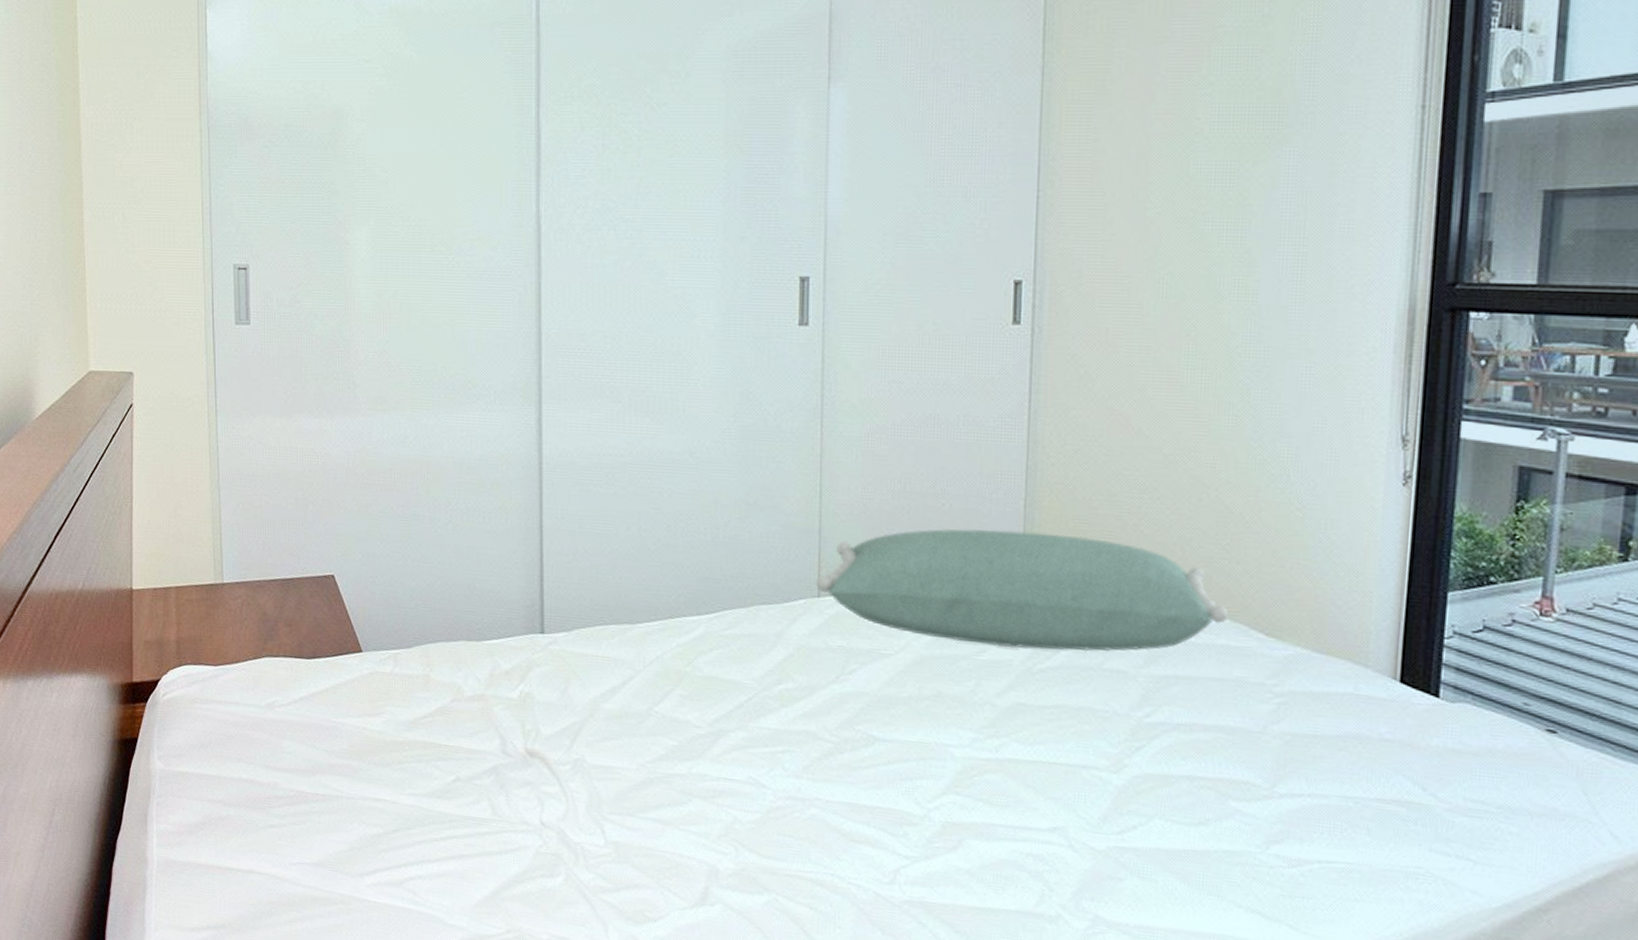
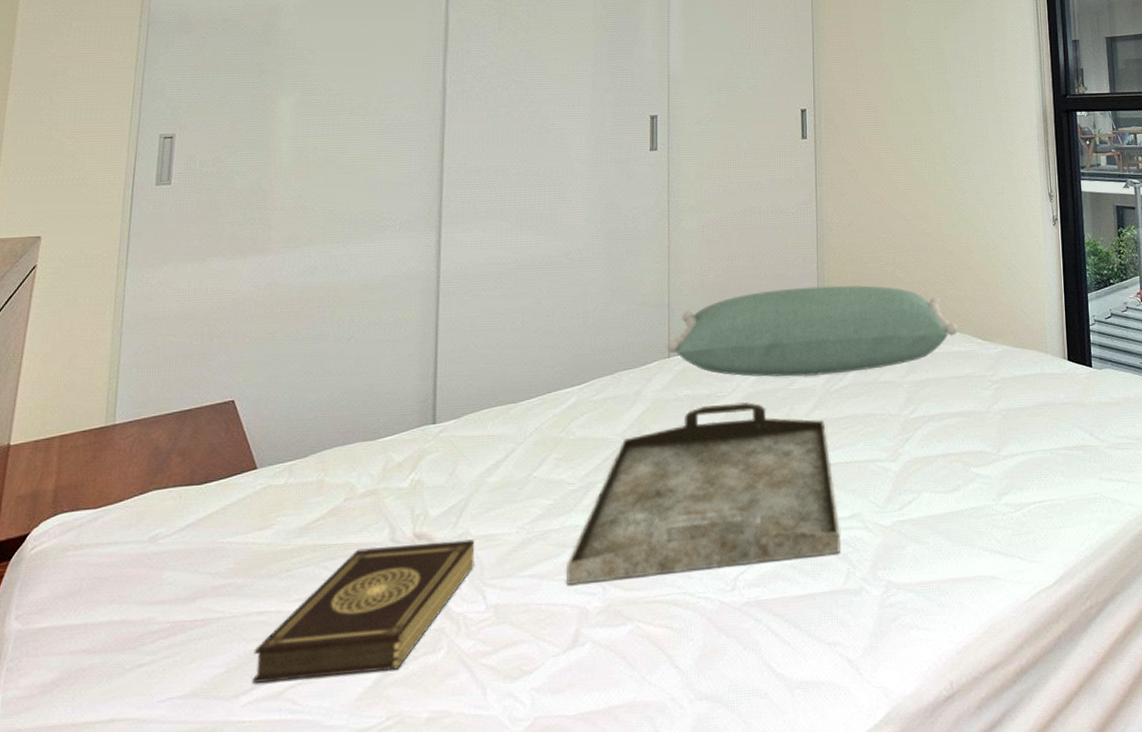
book: none [373,754,591,885] -> present [251,539,475,683]
serving tray: none [694,663,1035,870] -> present [566,401,840,586]

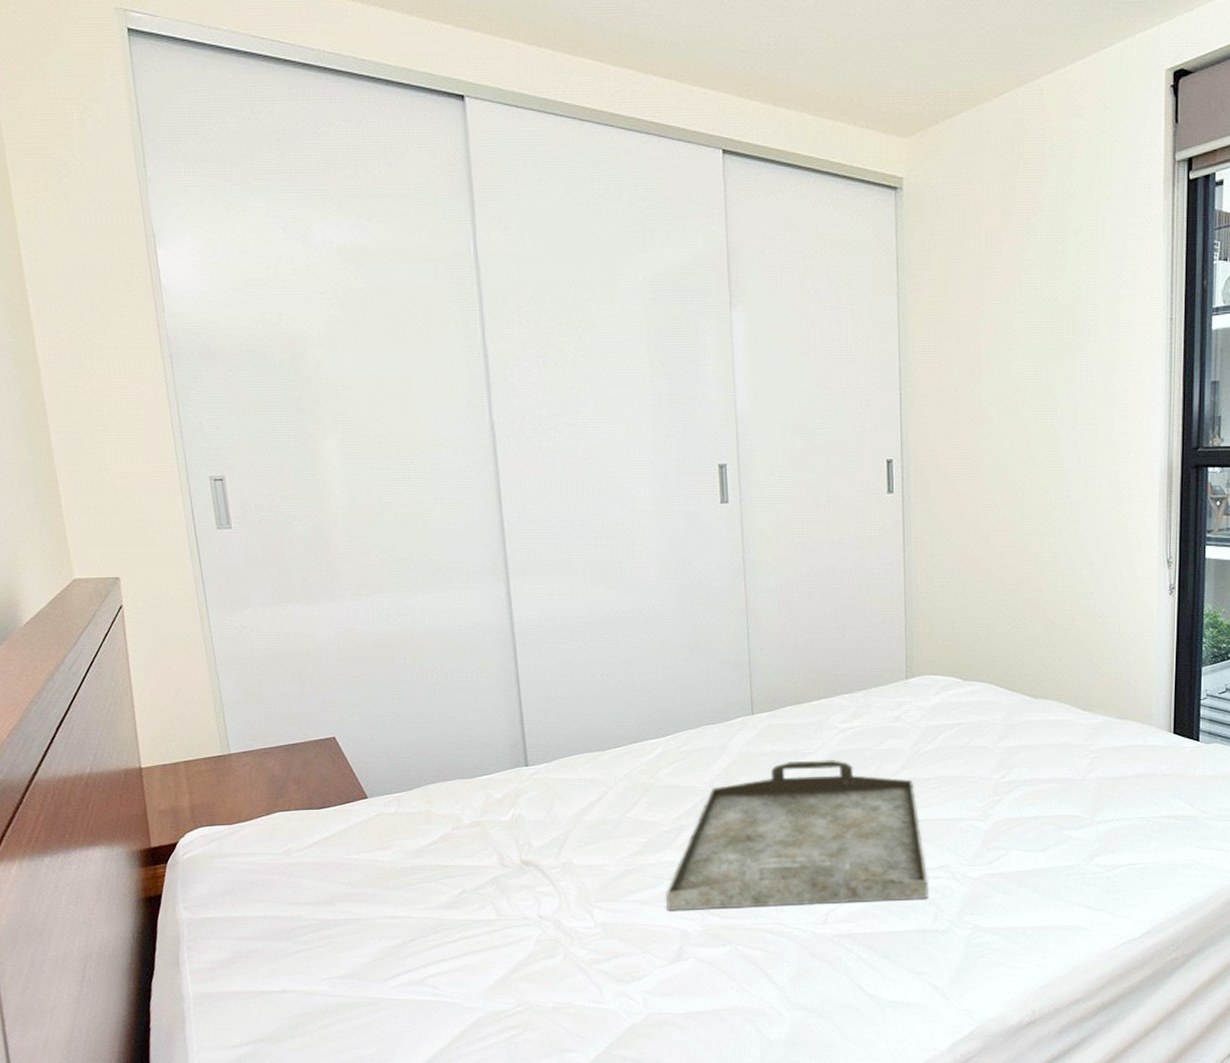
book: present [251,539,475,683] -> none [393,868,580,972]
pillow: present [667,285,958,377] -> none [750,650,1056,739]

